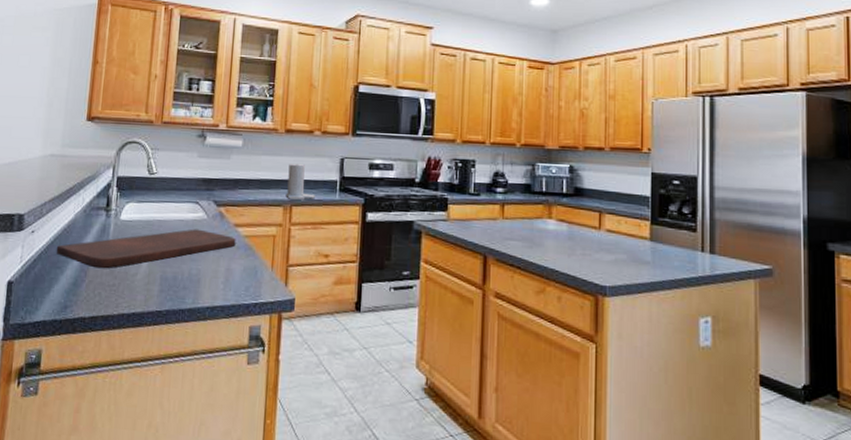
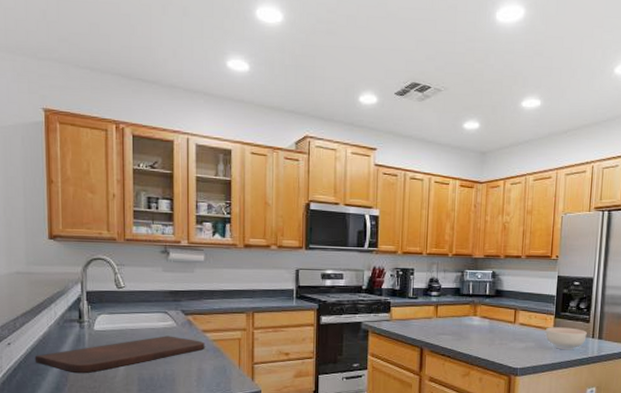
paper towel: present [285,163,315,200] -> none [248,274,274,307]
bowl: none [640,235,694,267] -> present [545,327,587,351]

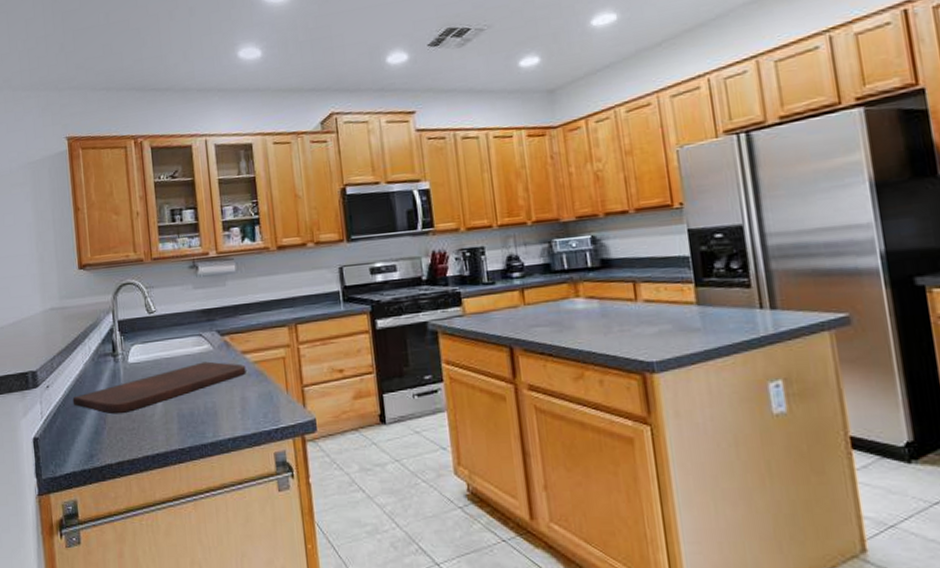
bowl: present [545,327,587,351] -> none [685,297,751,331]

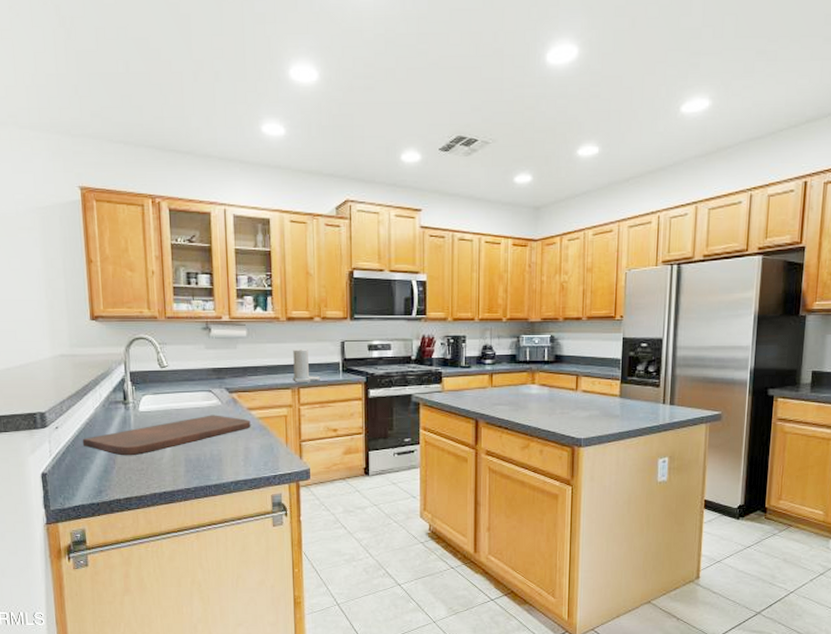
paper towel: none [286,278,319,318] -> present [293,348,320,382]

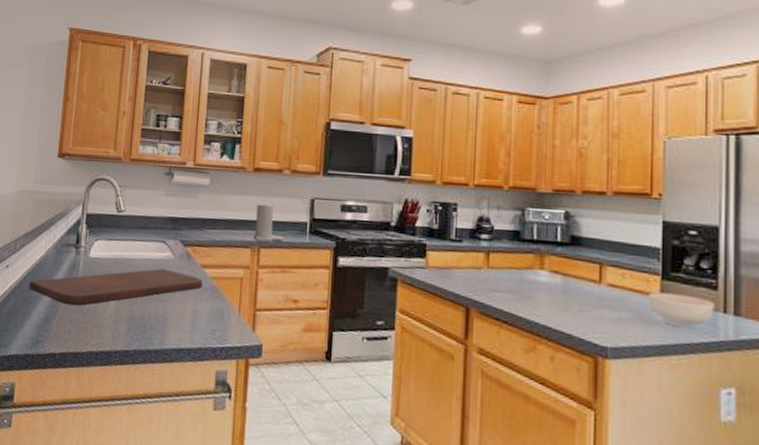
bowl: none [611,393,657,418] -> present [648,292,715,329]

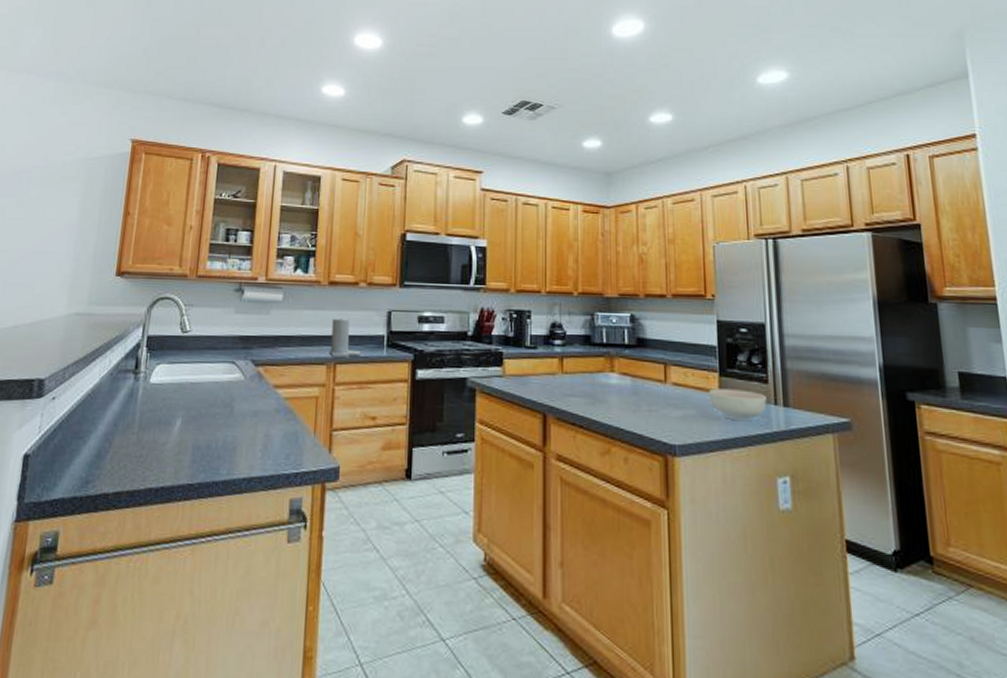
cutting board: present [28,268,203,305] -> none [78,391,276,437]

